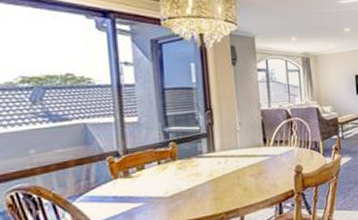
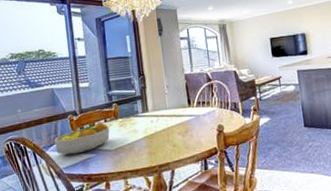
fruit bowl: none [84,163,165,206] -> present [54,121,110,155]

